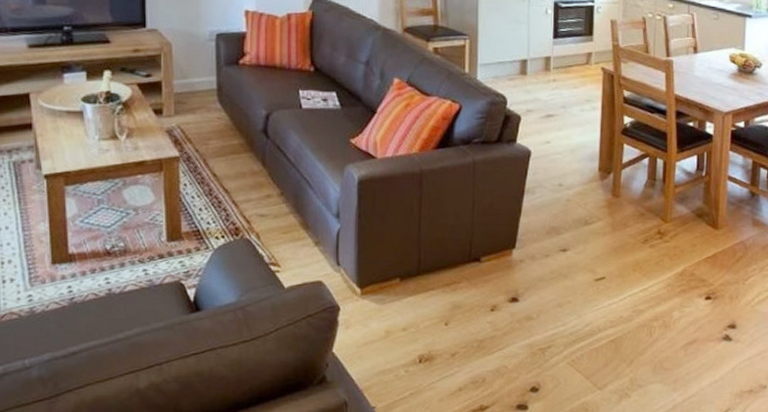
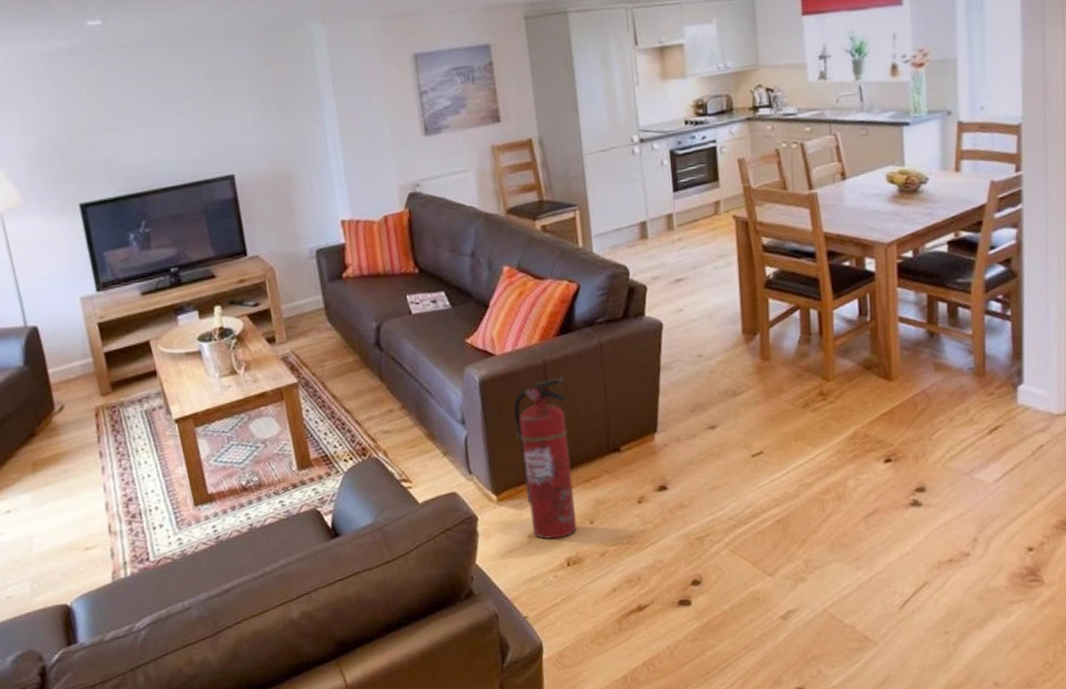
fire extinguisher: none [386,186,438,336] -> present [513,377,578,540]

